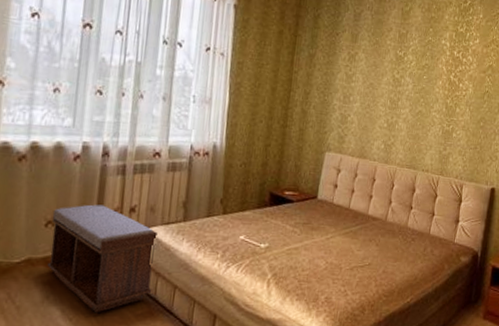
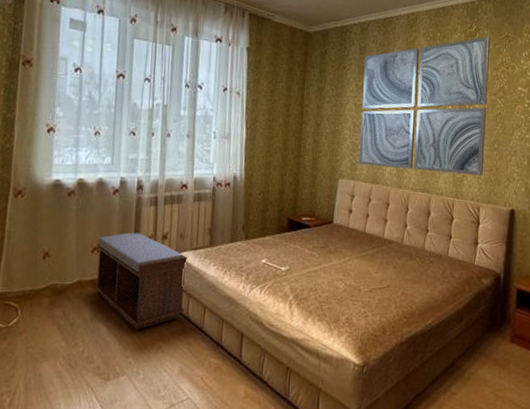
wall art: none [346,12,484,154] -> present [358,37,491,176]

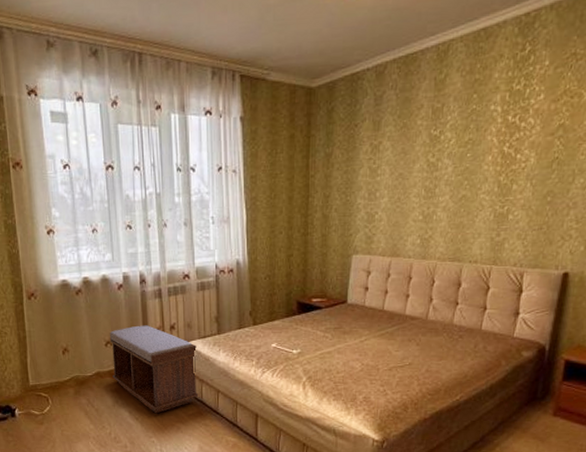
wall art: present [358,37,491,176] -> none [375,59,551,237]

